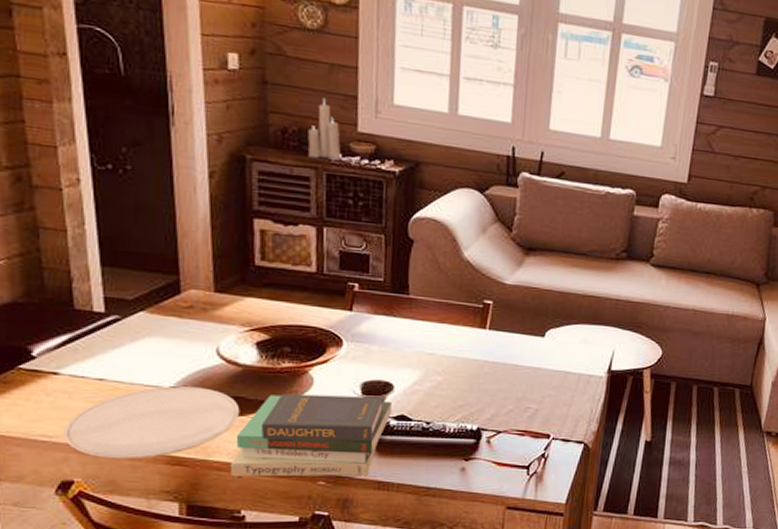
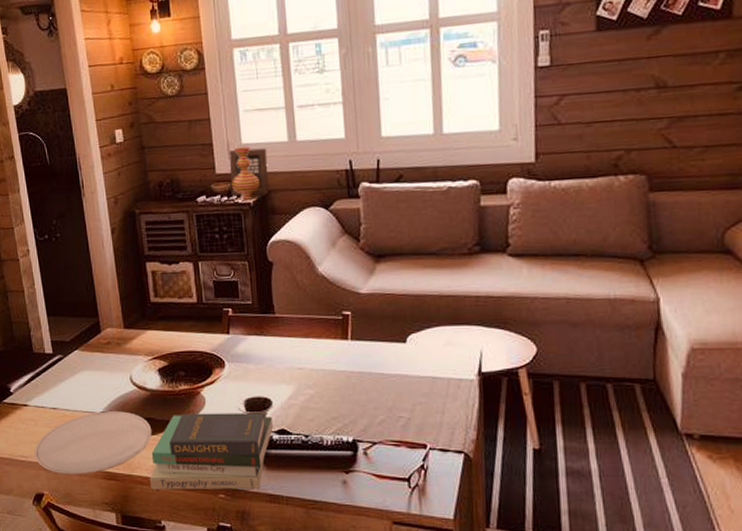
candle: present [307,98,342,161] -> none [178,150,206,203]
picture frame: none [374,109,423,166] -> present [229,148,269,196]
vase: none [376,107,411,168] -> present [232,146,261,200]

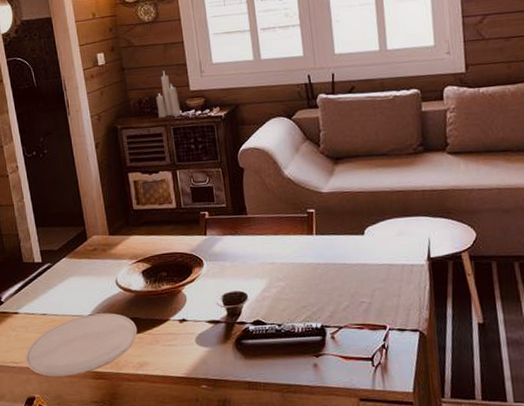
books: present [149,413,274,490] -> none [135,306,250,386]
candle: none [178,150,206,203] -> present [156,70,182,118]
picture frame: present [229,148,269,196] -> none [201,66,238,110]
vase: present [232,146,261,200] -> none [204,65,231,113]

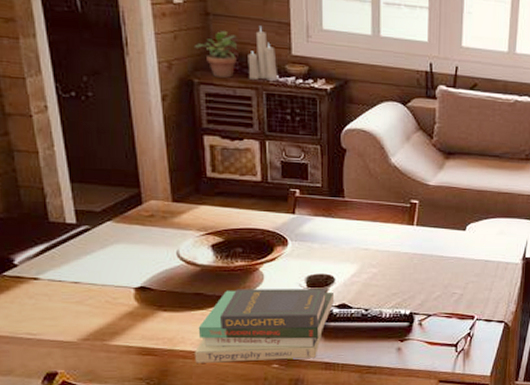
plate: present [25,313,138,378] -> none [46,286,201,352]
potted plant: none [116,81,148,122] -> present [195,31,237,79]
books: none [135,306,250,386] -> present [194,289,335,363]

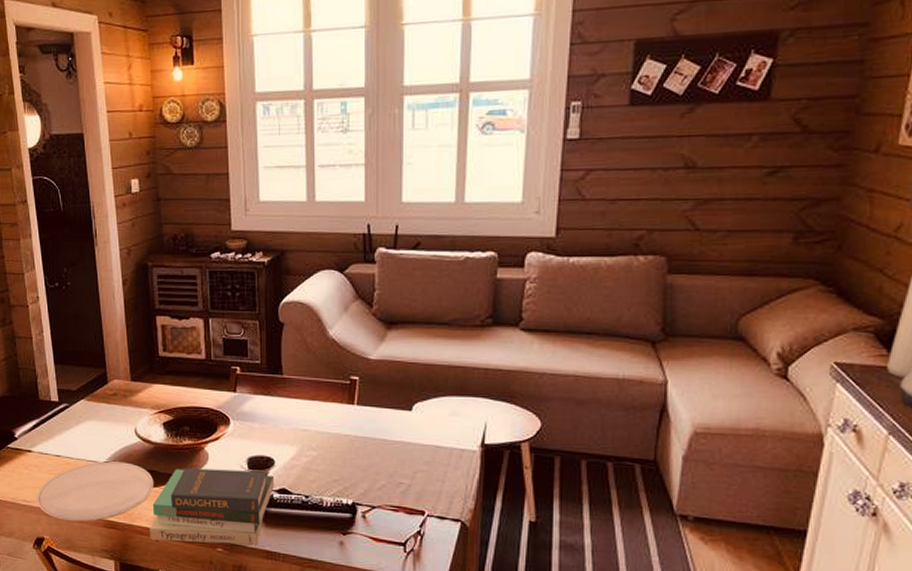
plate: none [46,286,201,352] -> present [36,461,154,522]
potted plant: present [195,31,237,79] -> none [149,214,183,260]
candle: present [248,26,278,81] -> none [193,205,220,258]

